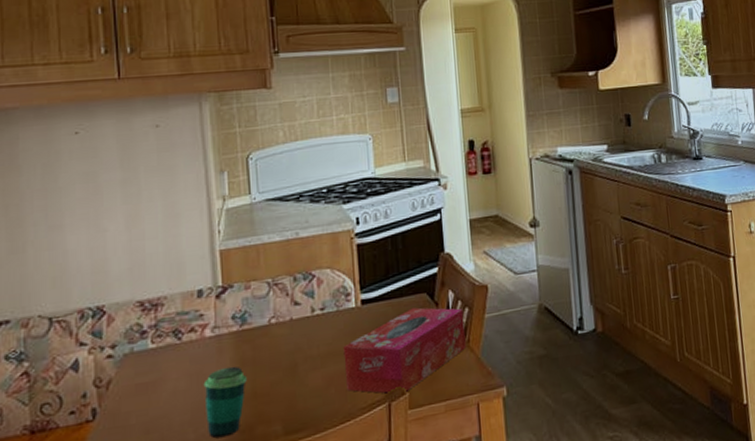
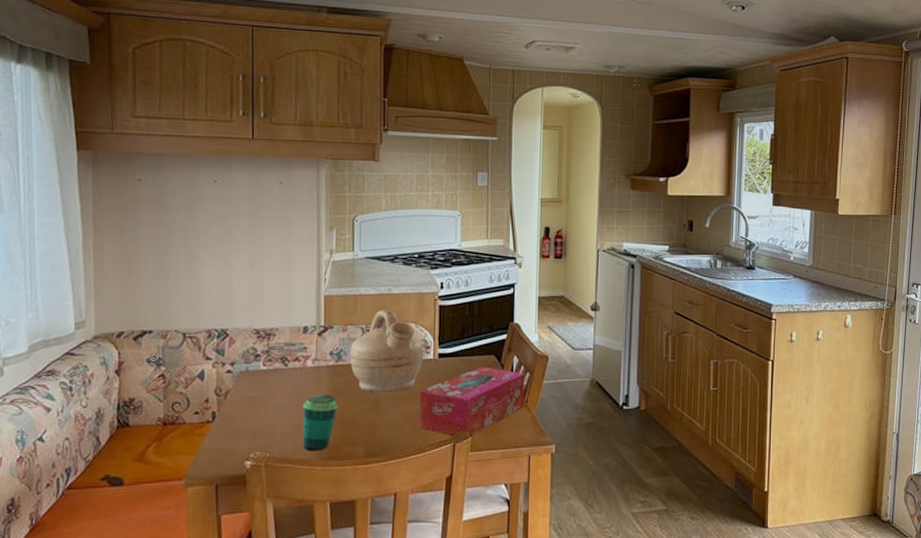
teapot: none [255,256,344,358] -> present [349,309,424,394]

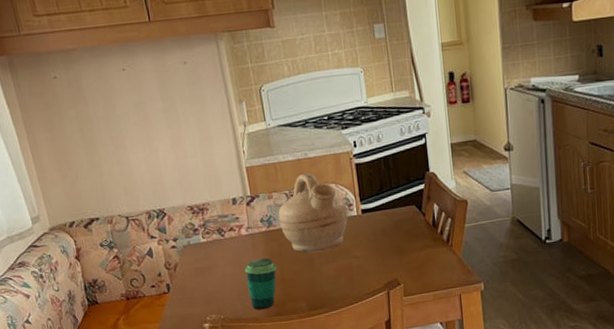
tissue box: present [419,367,525,437] -> none [349,217,450,284]

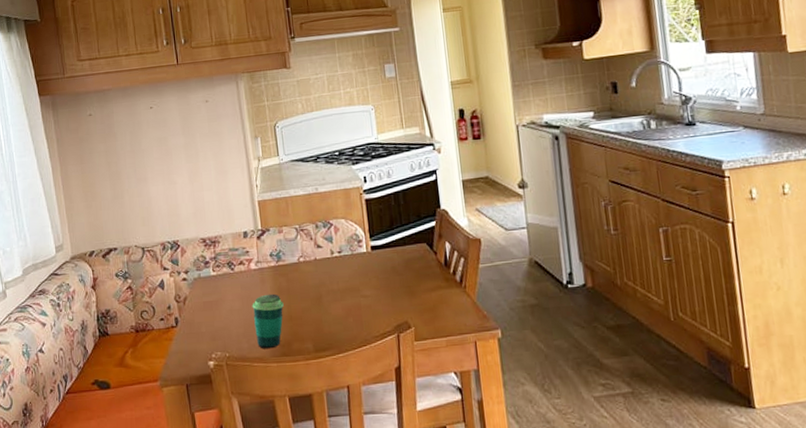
teapot: present [278,173,348,253] -> none [287,207,357,290]

